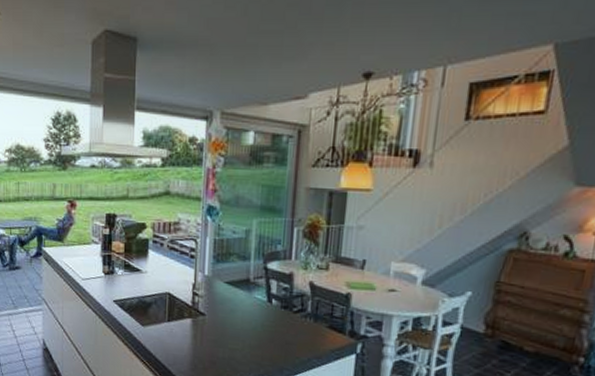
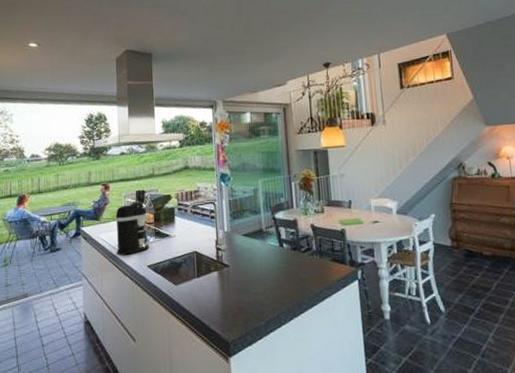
coffee maker: none [81,226,117,286] -> present [115,201,150,256]

